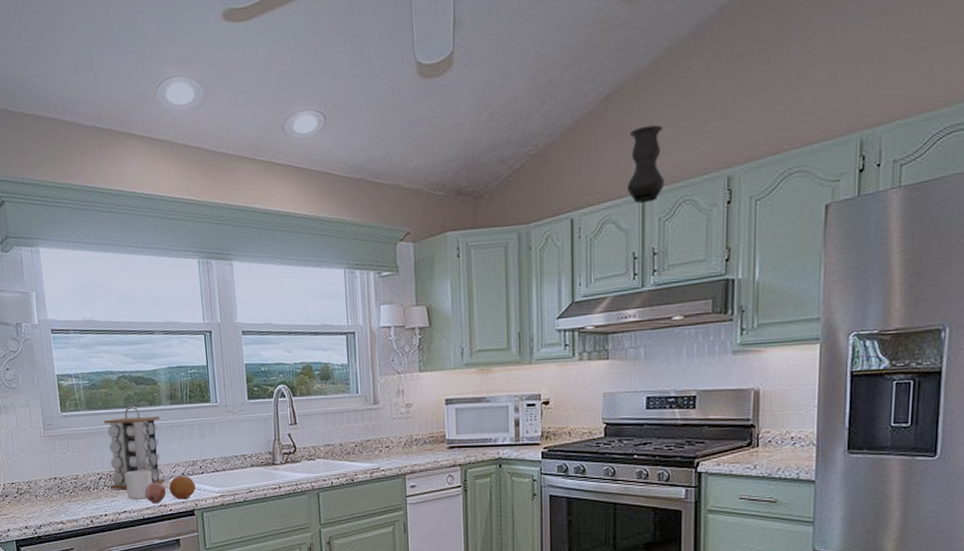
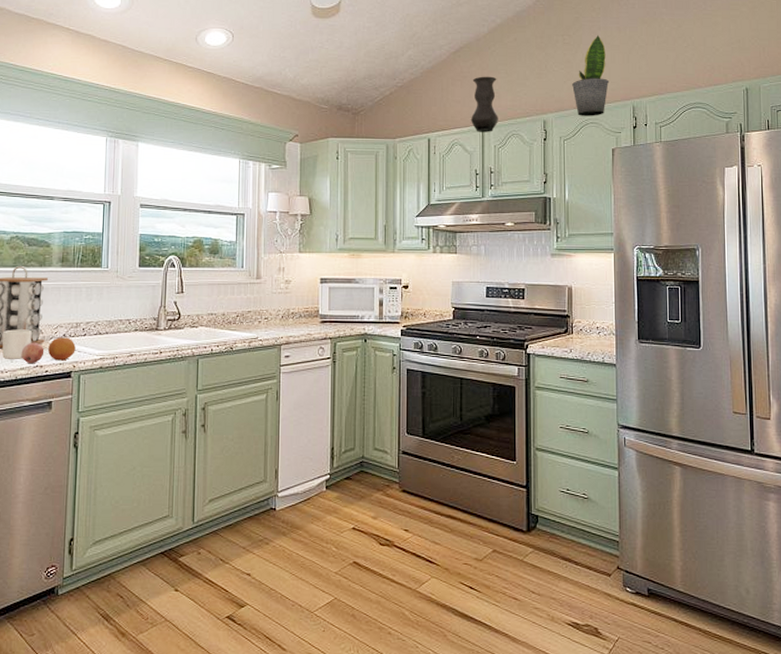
potted plant: none [771,41,827,165] -> present [572,34,610,116]

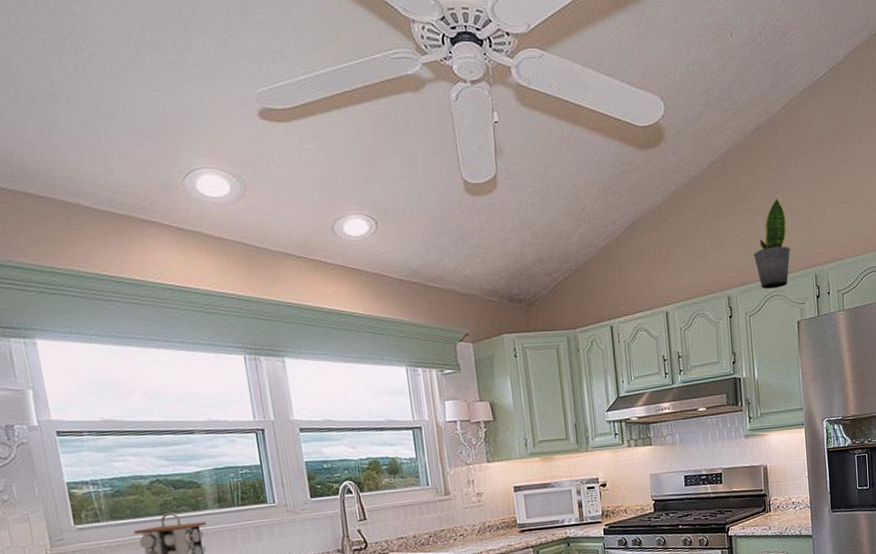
vase: present [471,76,498,132] -> none [651,252,682,315]

